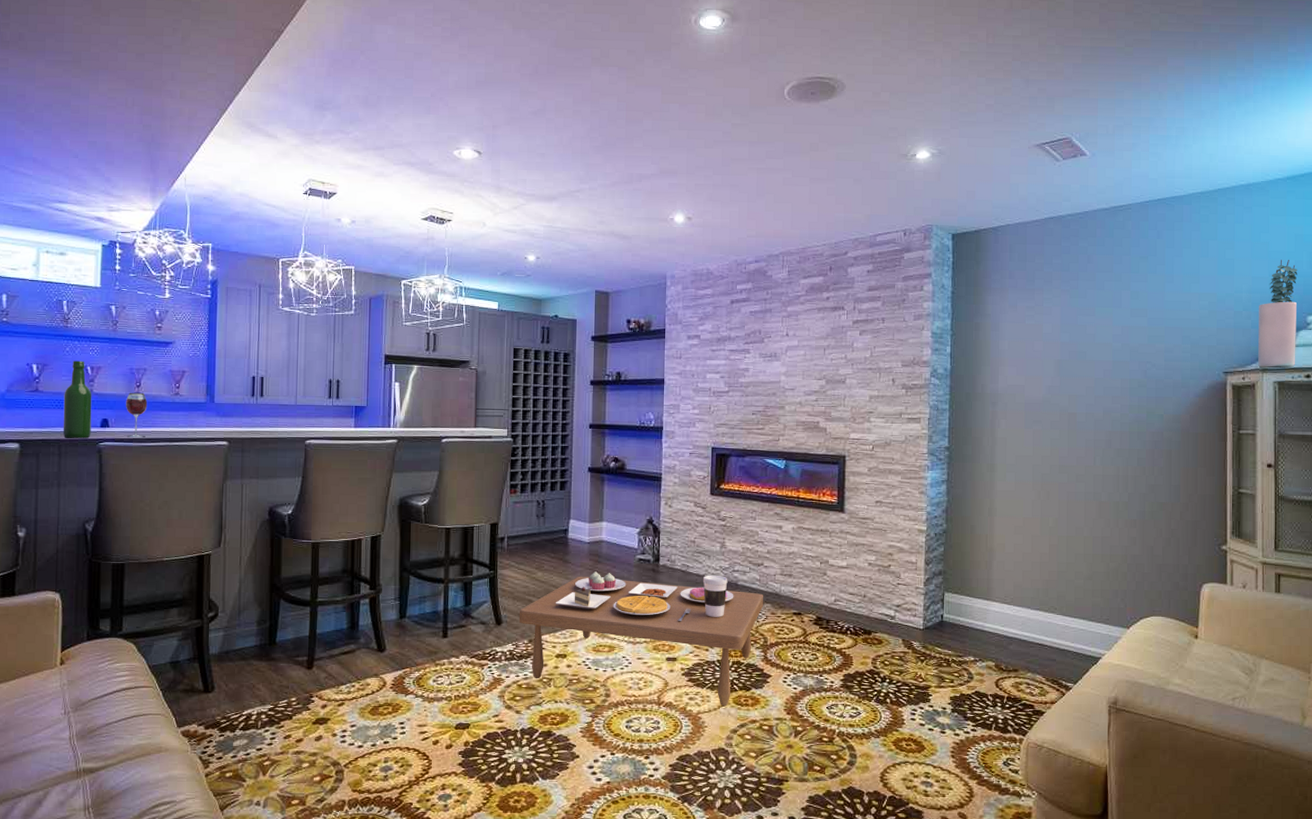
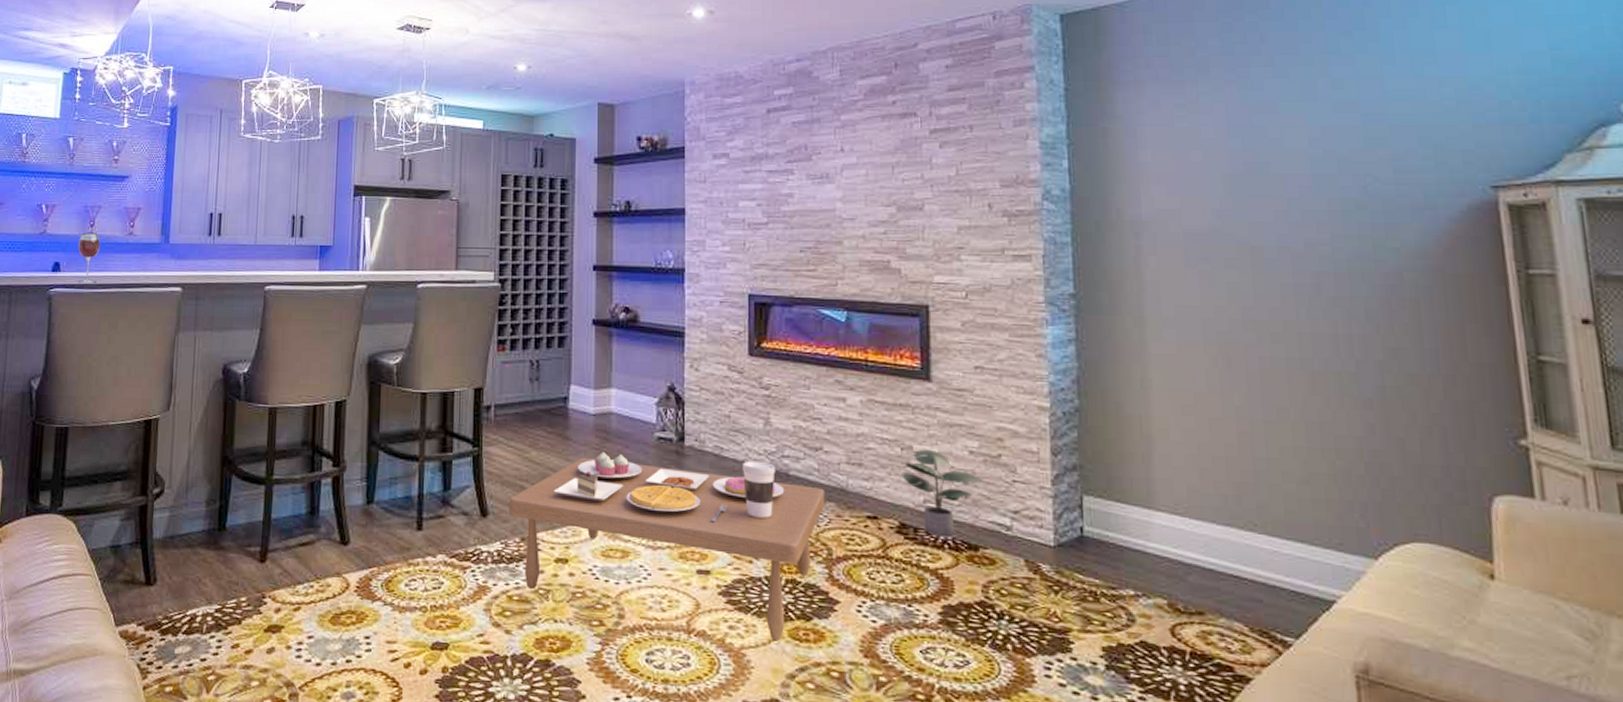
beer bottle: present [62,361,92,439] -> none [14,198,46,285]
potted plant: none [820,562,877,626] -> present [901,449,983,538]
vase: present [1257,260,1298,369] -> none [1538,26,1612,180]

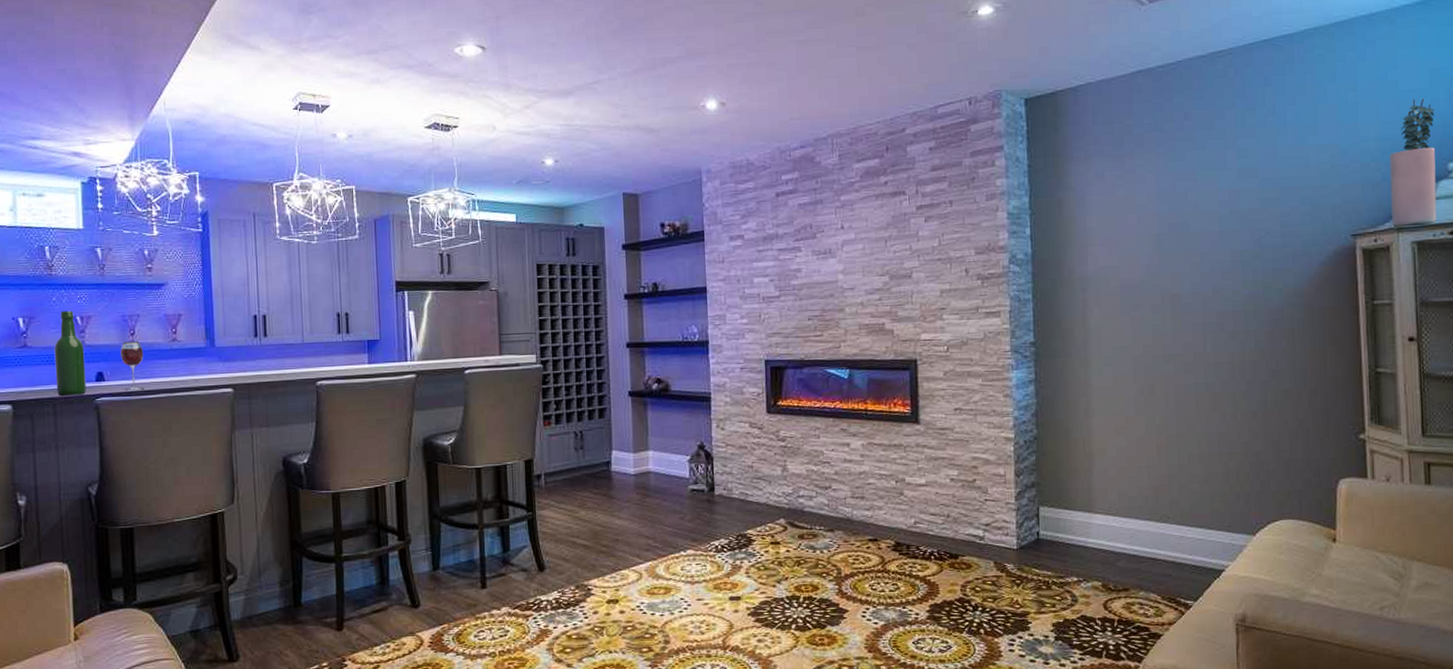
beer bottle: none [14,198,46,285] -> present [54,310,87,397]
coffee table: present [508,452,826,642] -> none [562,502,835,648]
potted plant: present [901,449,983,538] -> none [896,480,962,551]
vase: none [1538,26,1612,180] -> present [1390,99,1437,227]

